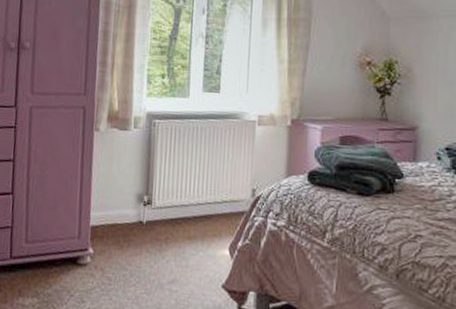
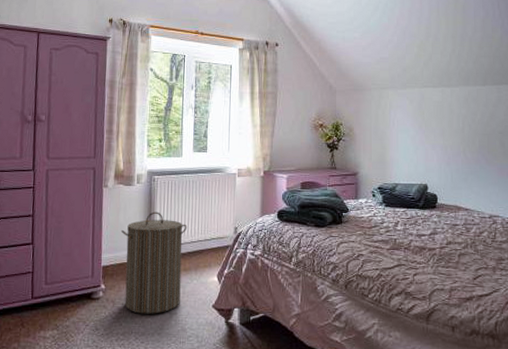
laundry hamper: none [113,163,194,290] -> present [120,211,188,314]

